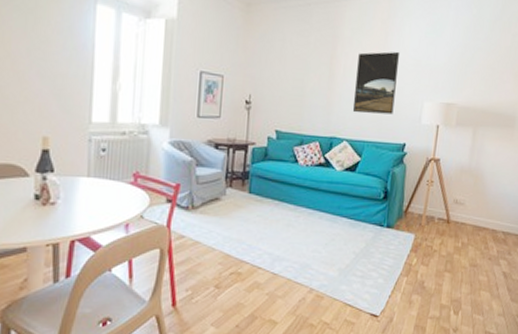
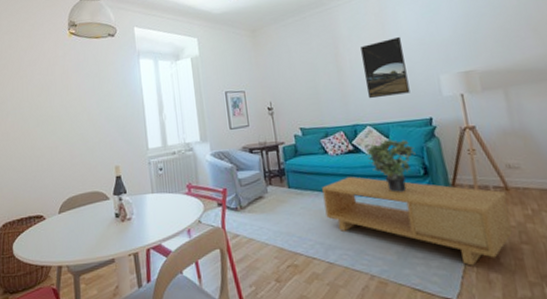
coffee table: none [281,190,446,287] -> present [322,176,513,266]
potted plant: none [335,158,382,213] -> present [366,139,416,193]

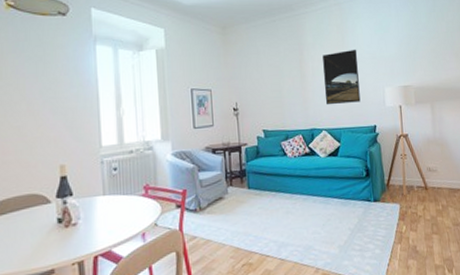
coffee table: present [322,176,513,266] -> none [279,178,428,255]
potted plant: present [366,139,416,193] -> none [320,144,361,192]

